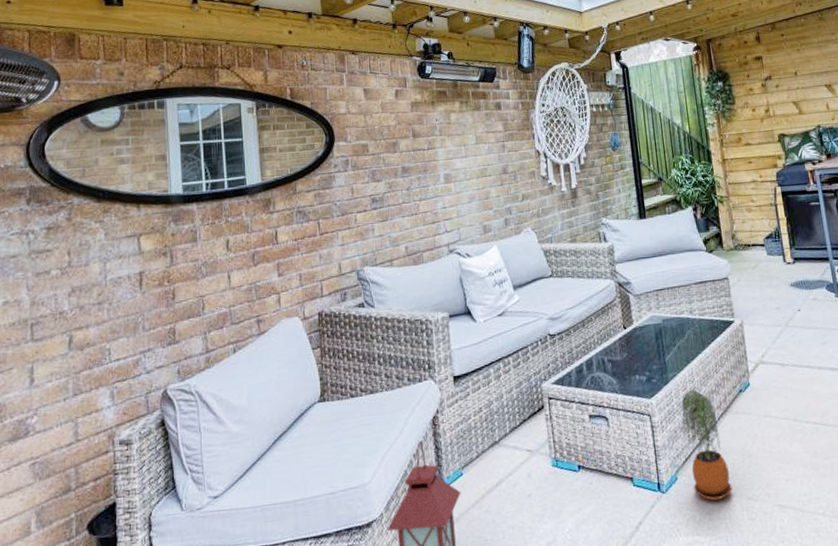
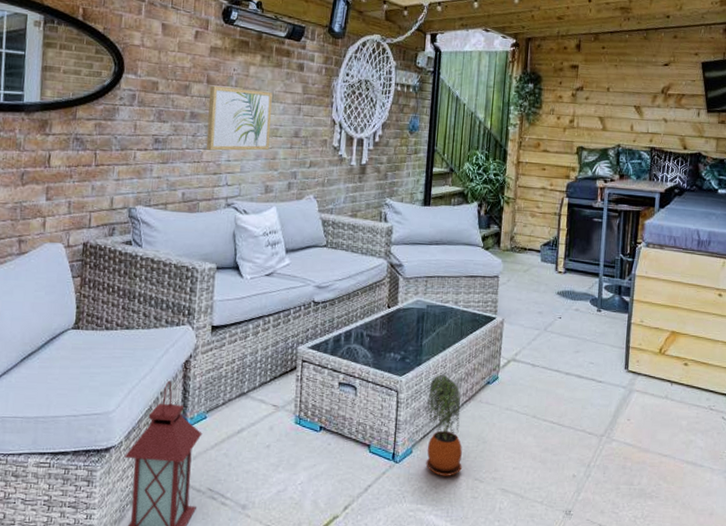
wall art: none [416,134,481,201] -> present [206,85,273,151]

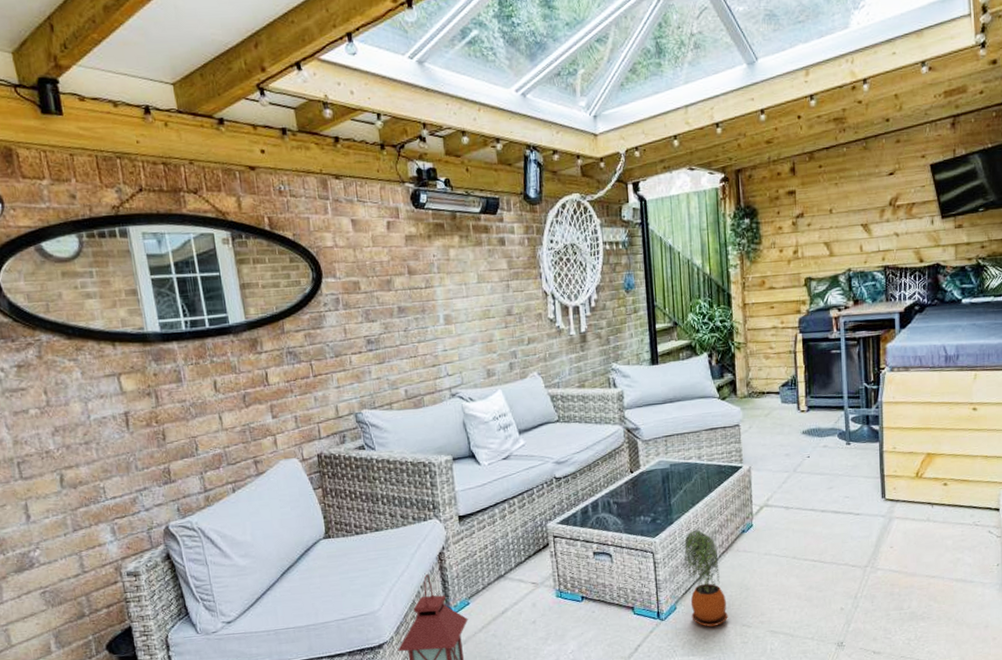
wall art: present [206,85,273,151] -> none [412,272,484,343]

